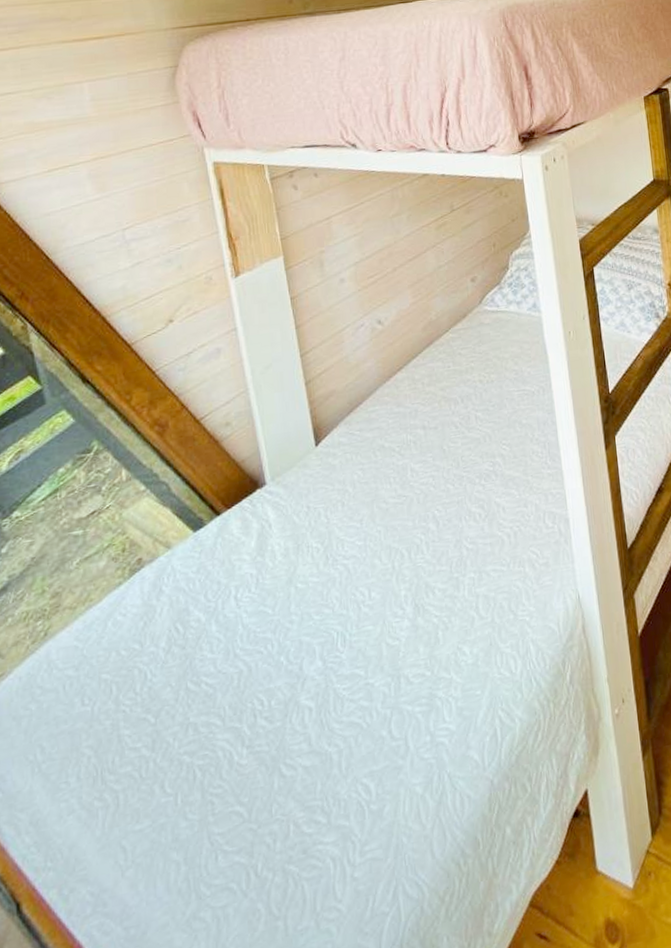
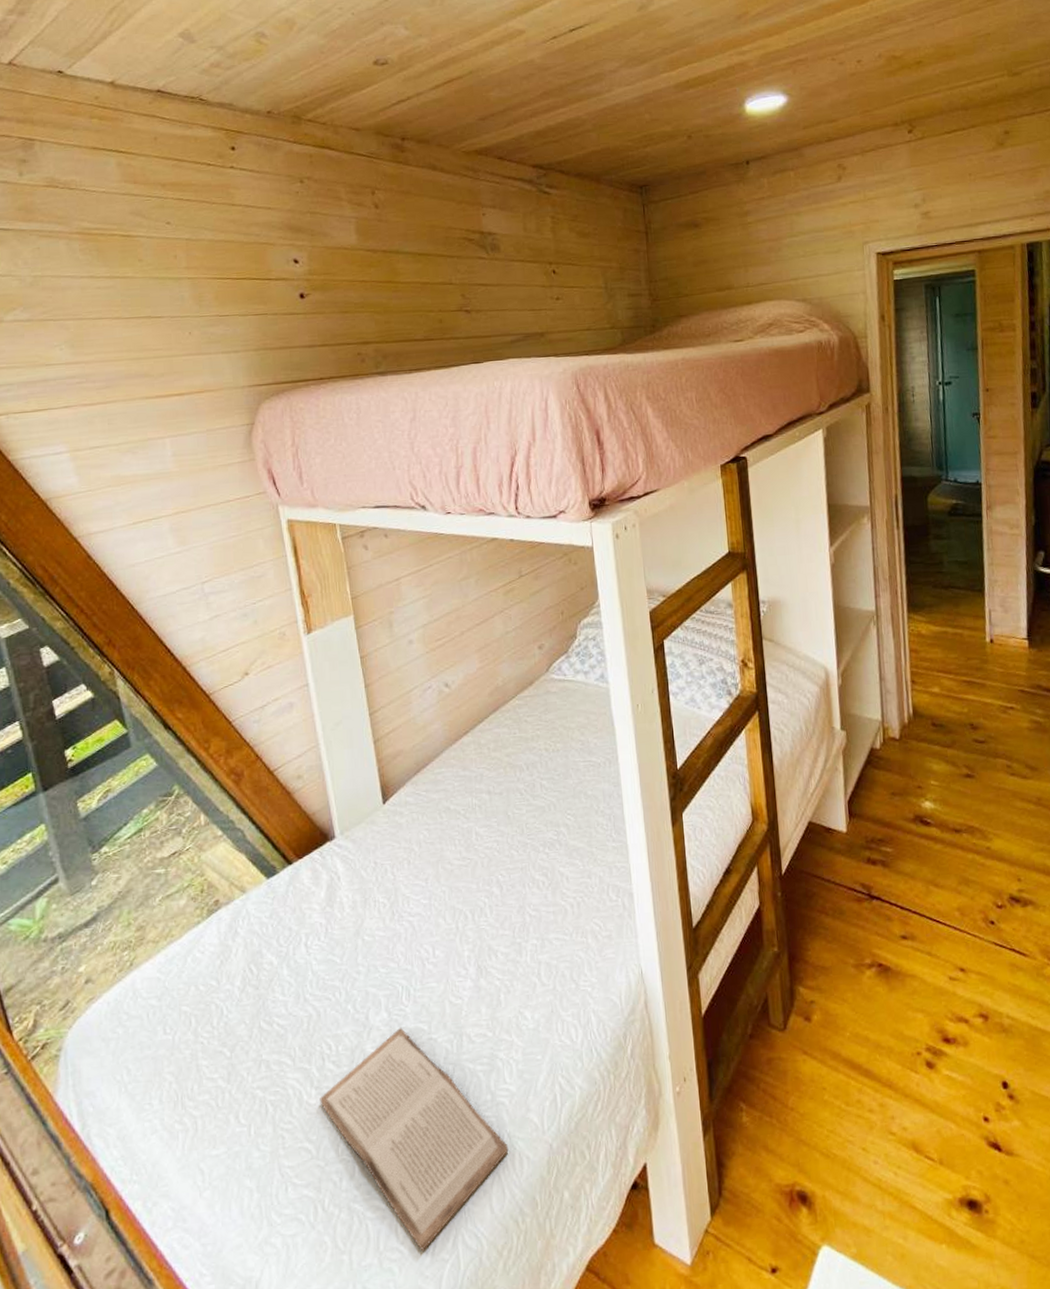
book: none [251,674,450,907] -> present [319,1027,509,1252]

